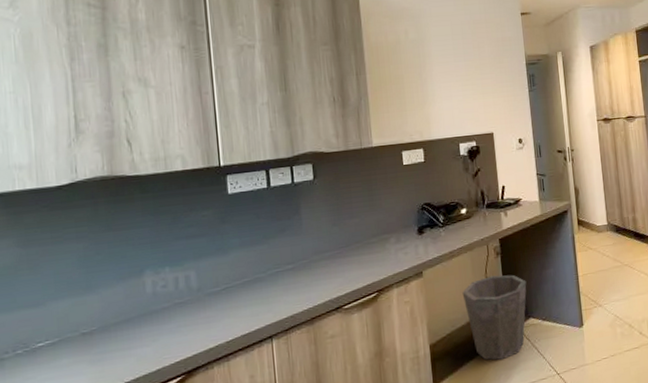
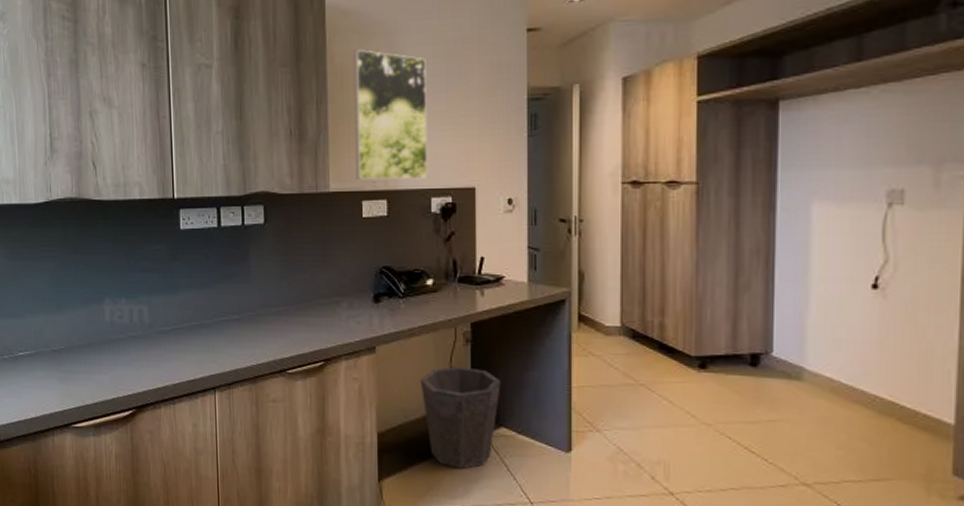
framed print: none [386,30,455,135] -> present [353,50,428,180]

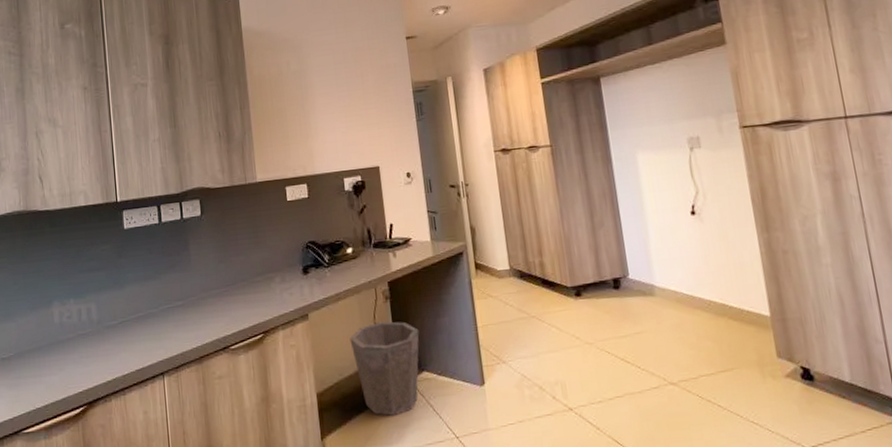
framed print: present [353,50,428,180] -> none [268,62,339,169]

